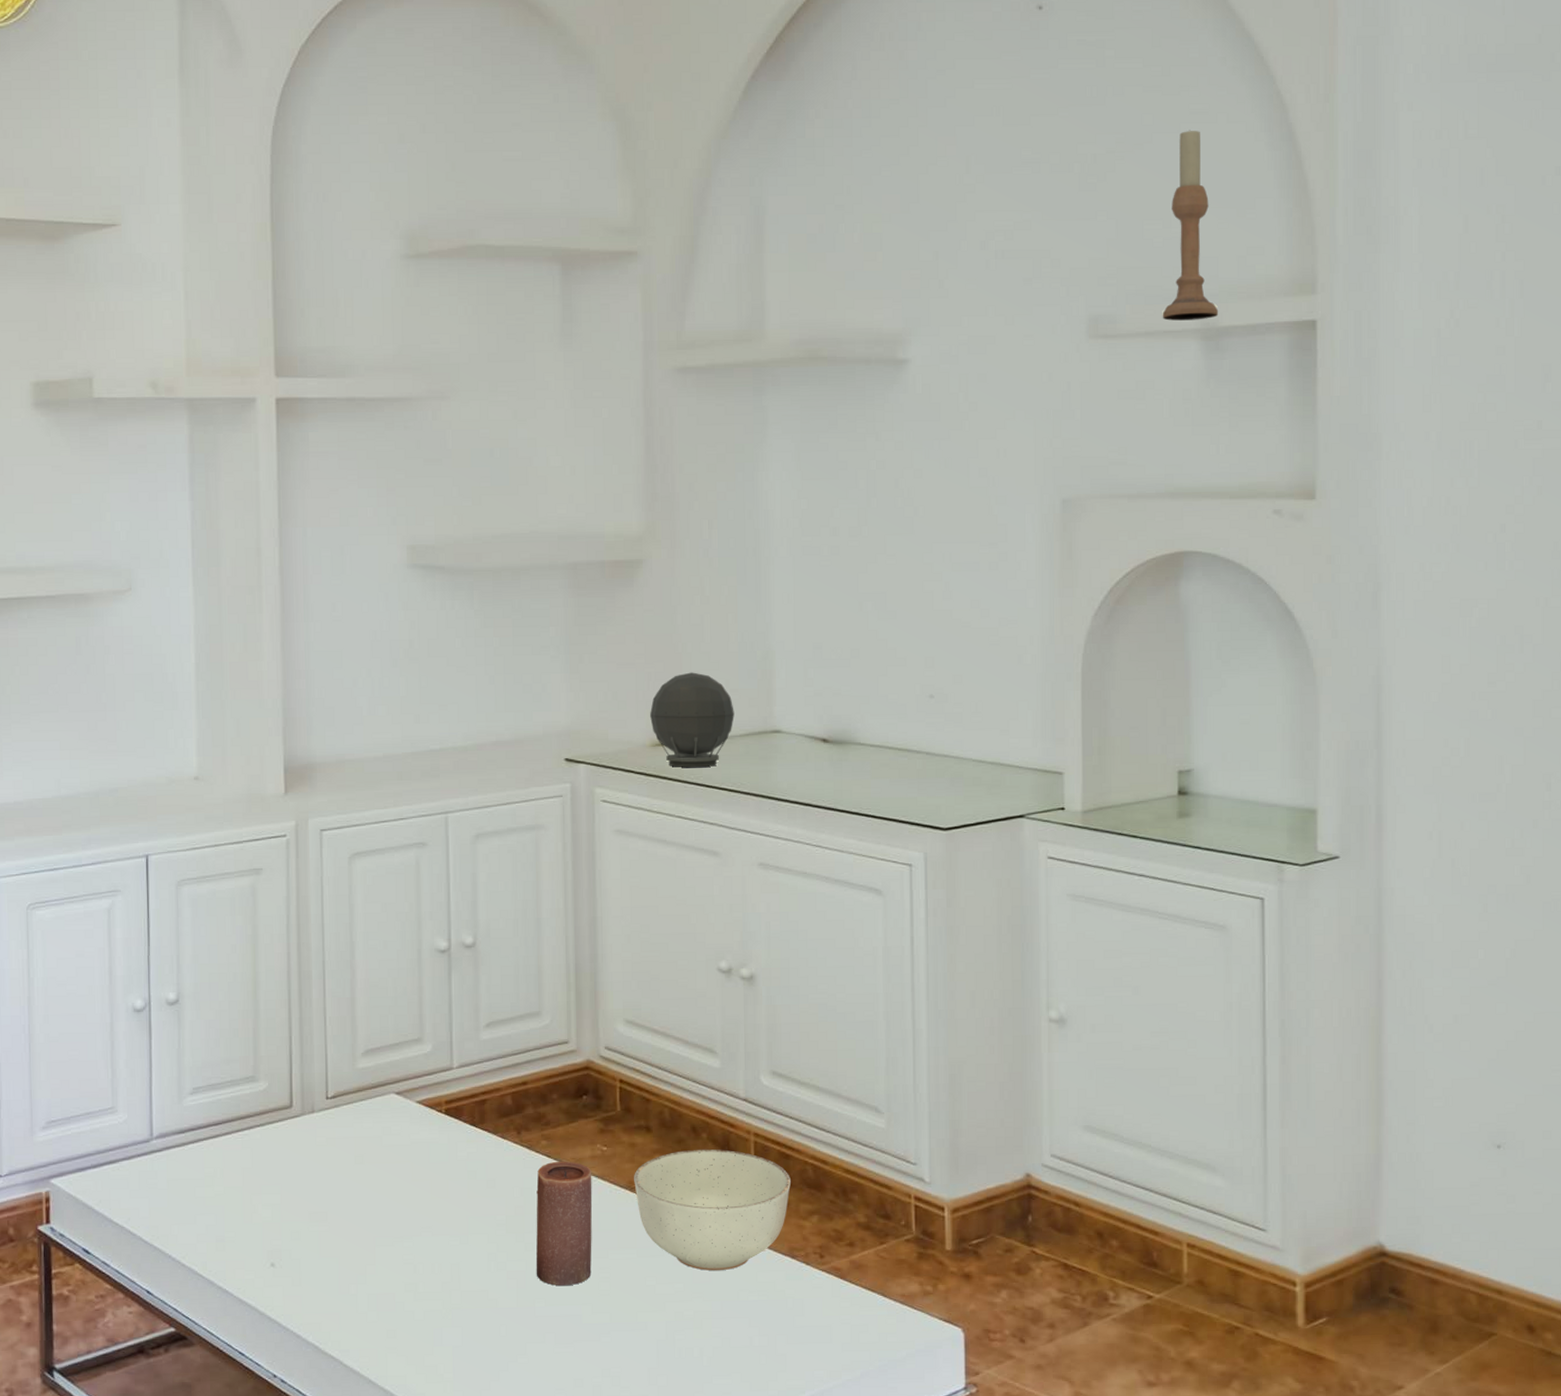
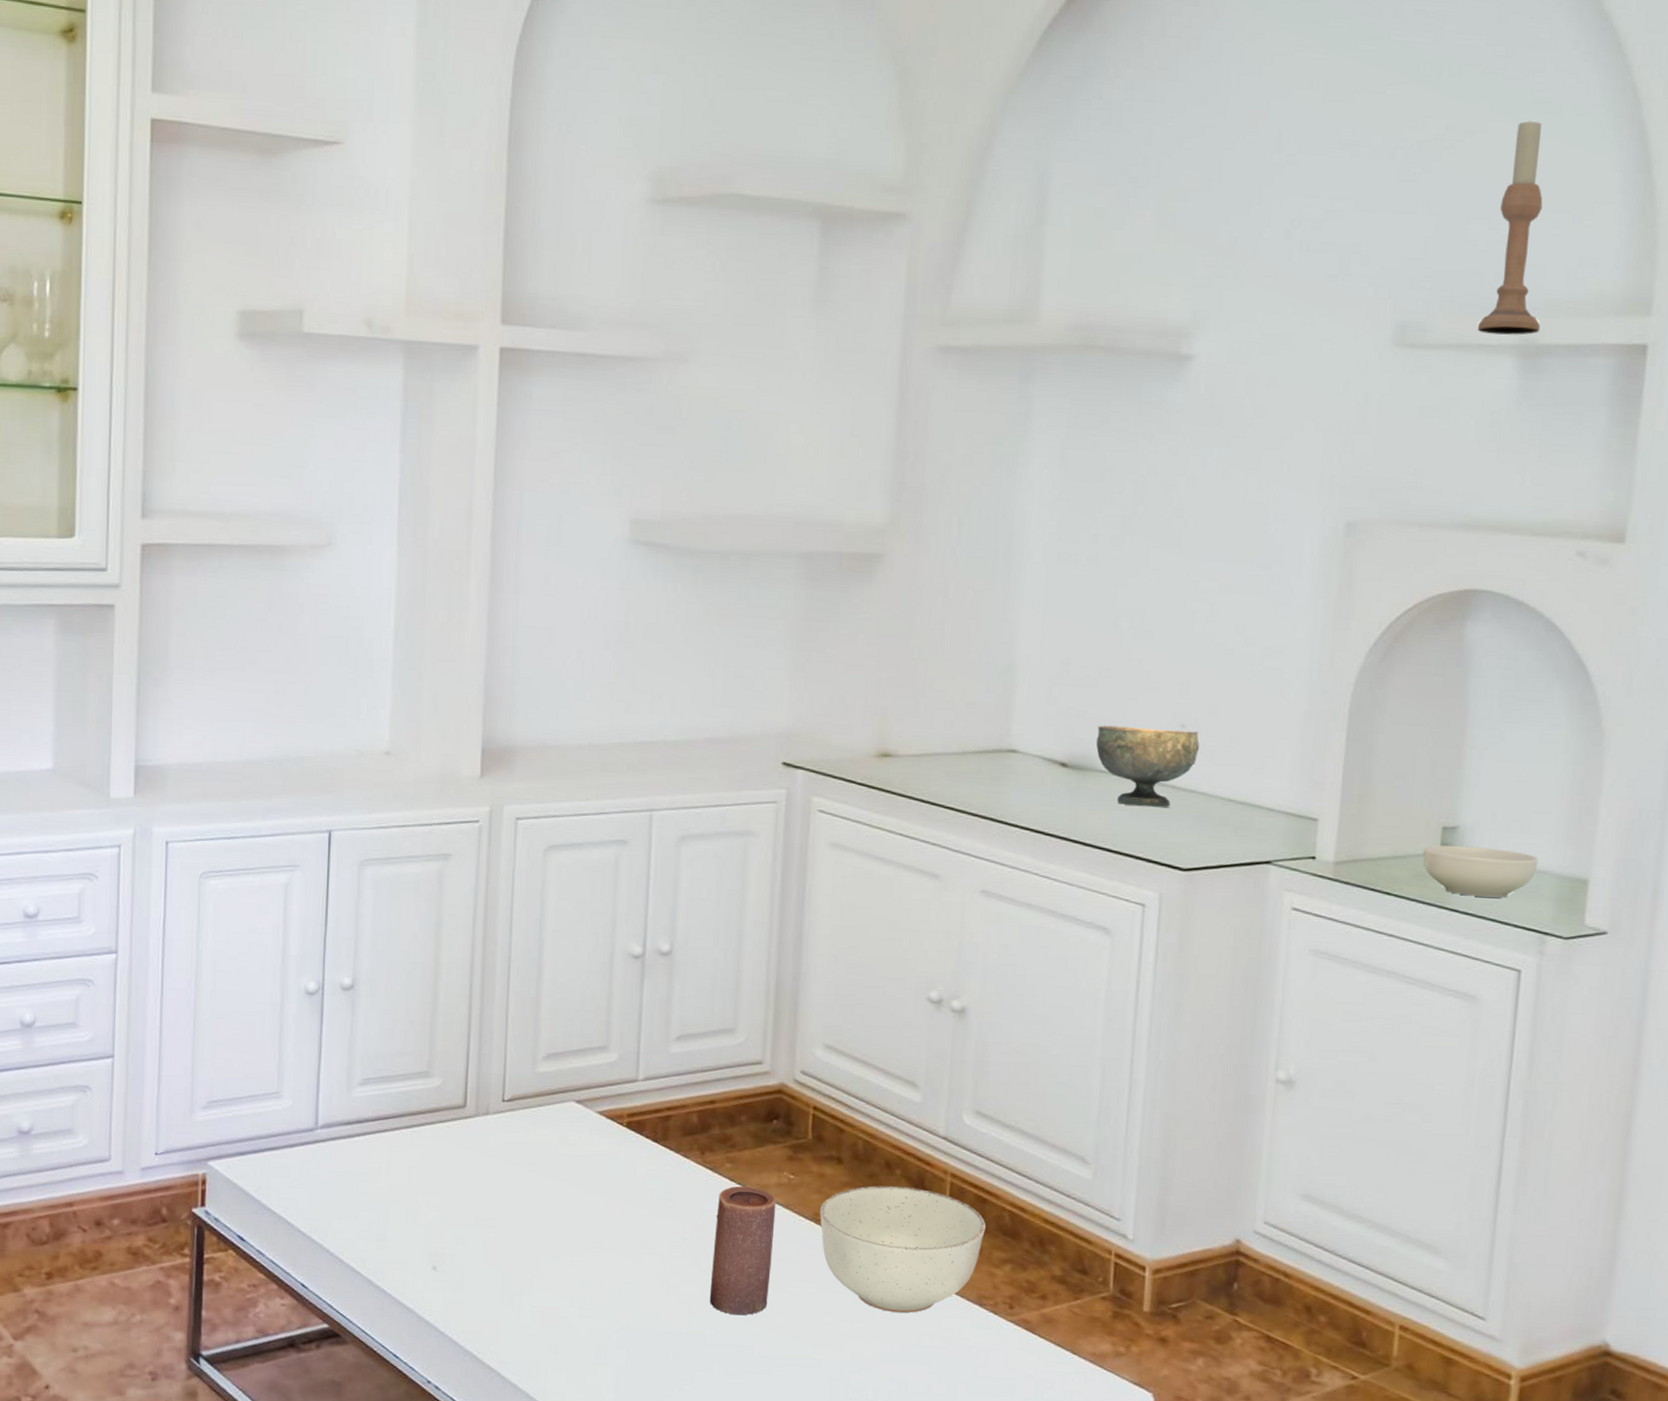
speaker: present [650,672,735,767] -> none [878,680,969,783]
decorative bowl: none [852,701,948,774] -> present [1096,725,1199,808]
bowl: none [1162,786,1269,833] -> present [1422,844,1539,898]

